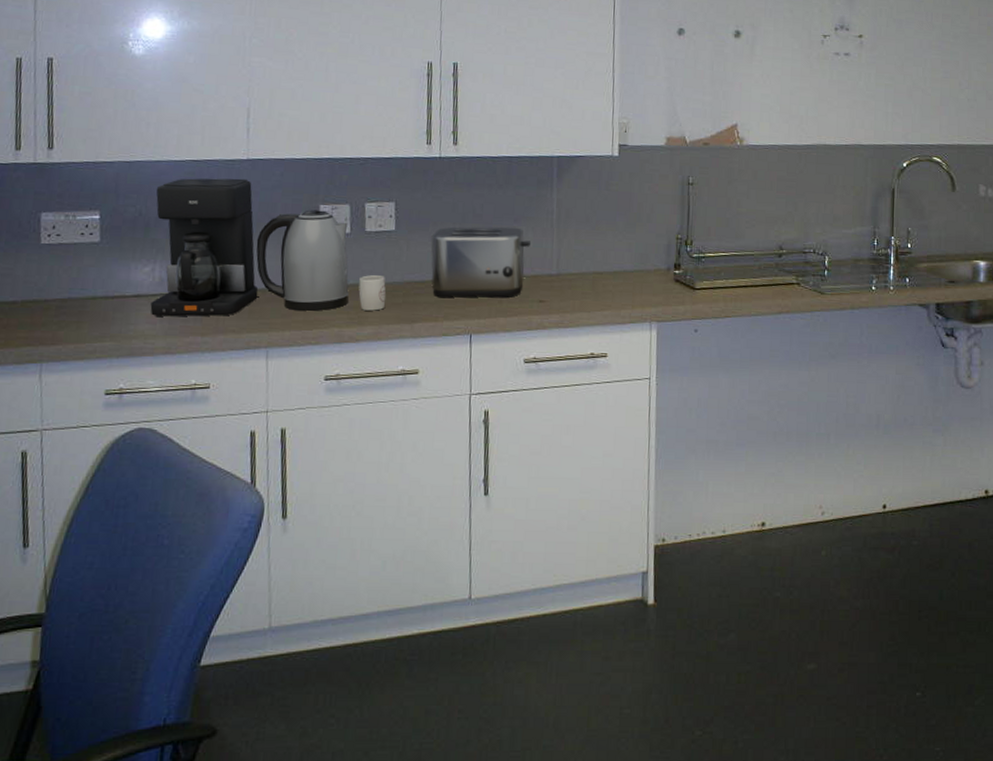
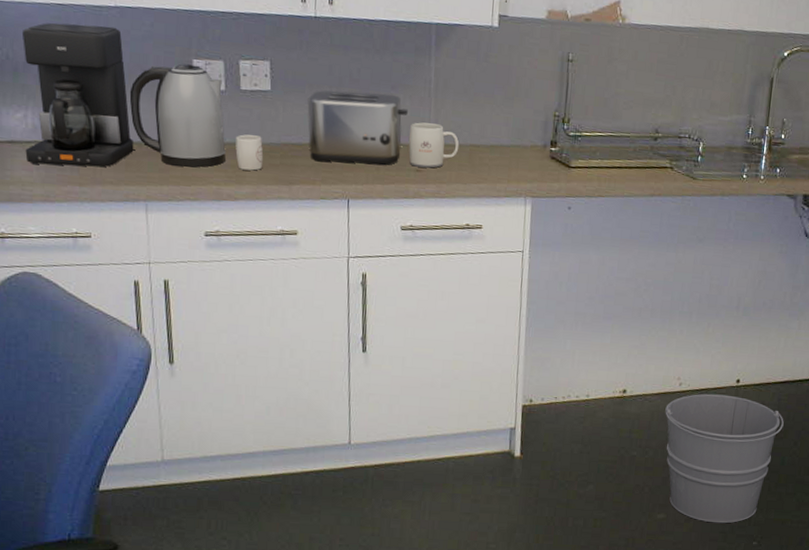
mug: none [531,253,583,298] -> present [408,122,460,168]
bucket: none [808,522,938,672] -> present [665,393,784,524]

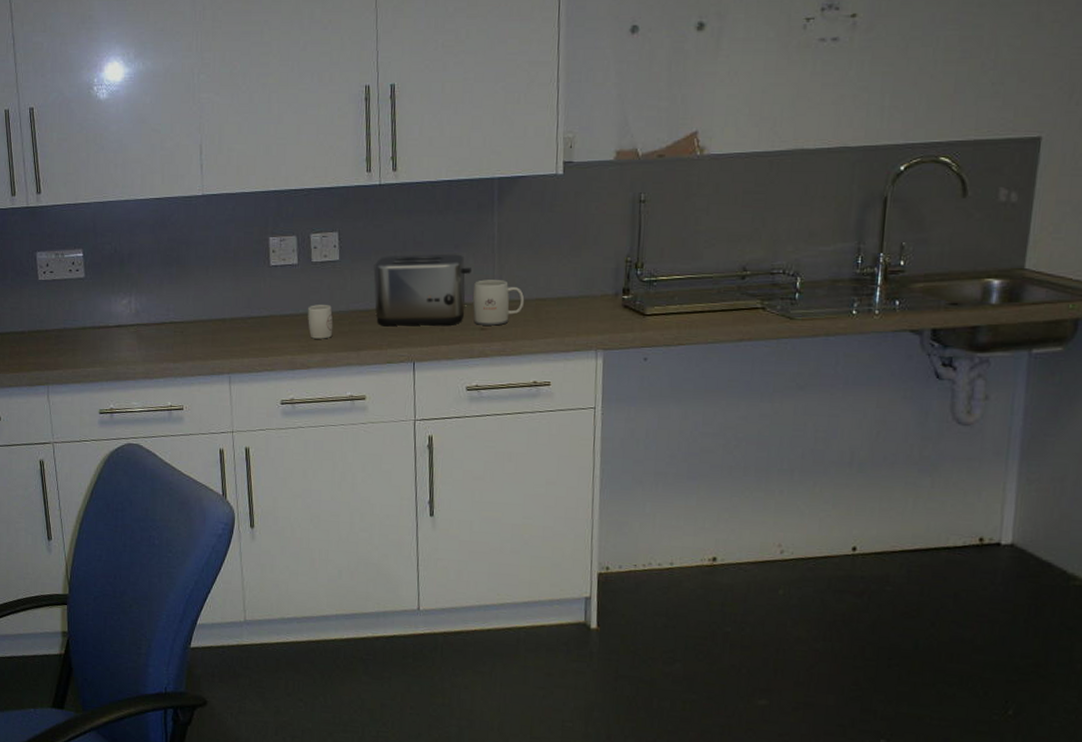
coffee maker: present [21,23,134,168] -> none [126,214,219,345]
kettle: present [129,63,226,168] -> none [215,242,299,339]
bucket: present [665,393,784,524] -> none [764,563,916,716]

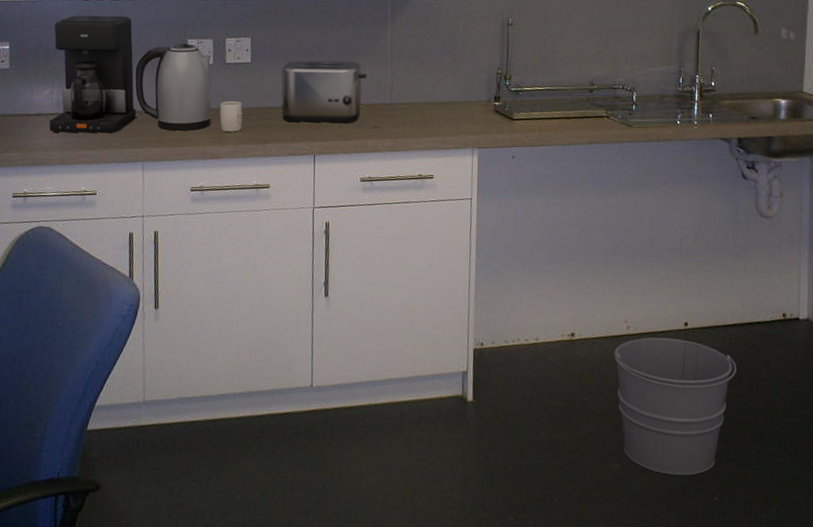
coffee maker: none [126,214,219,345] -> present [49,15,137,134]
kettle: none [215,242,299,339] -> present [135,43,212,131]
mug: present [472,279,525,326] -> none [367,84,413,125]
bucket: none [764,563,916,716] -> present [614,337,737,476]

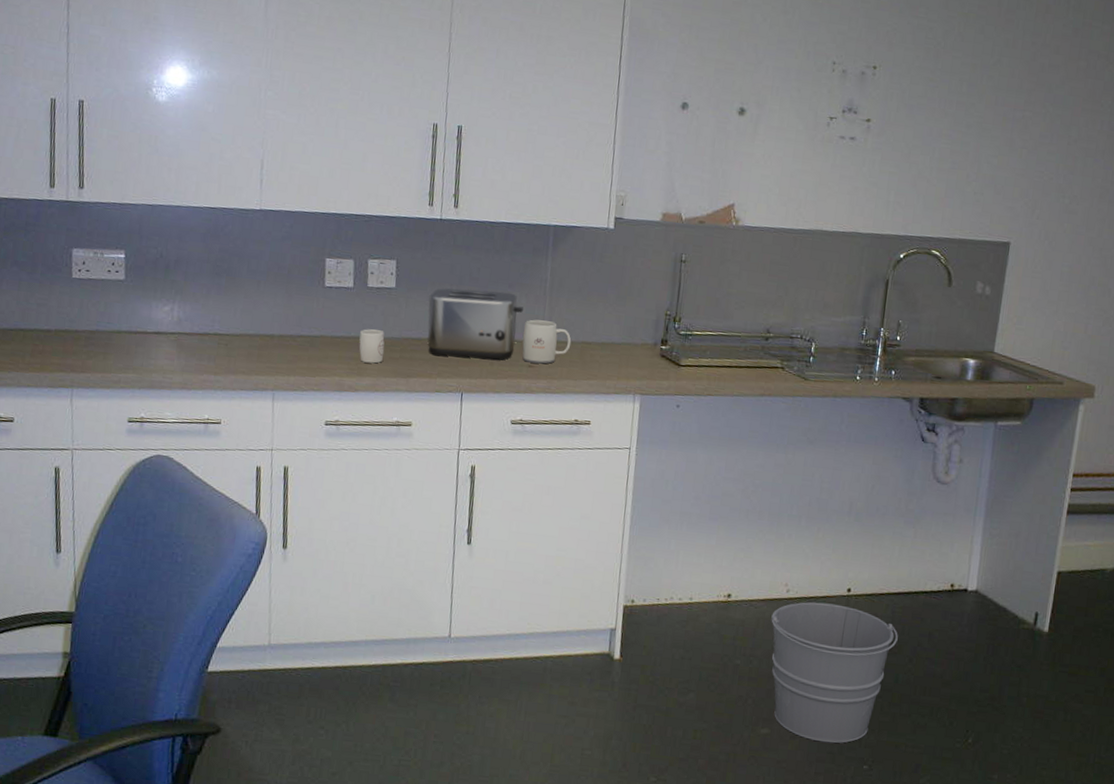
coffee maker: present [49,15,137,134] -> none [169,224,267,358]
kettle: present [135,43,212,131] -> none [266,262,352,360]
mug: none [367,84,413,125] -> present [522,319,572,364]

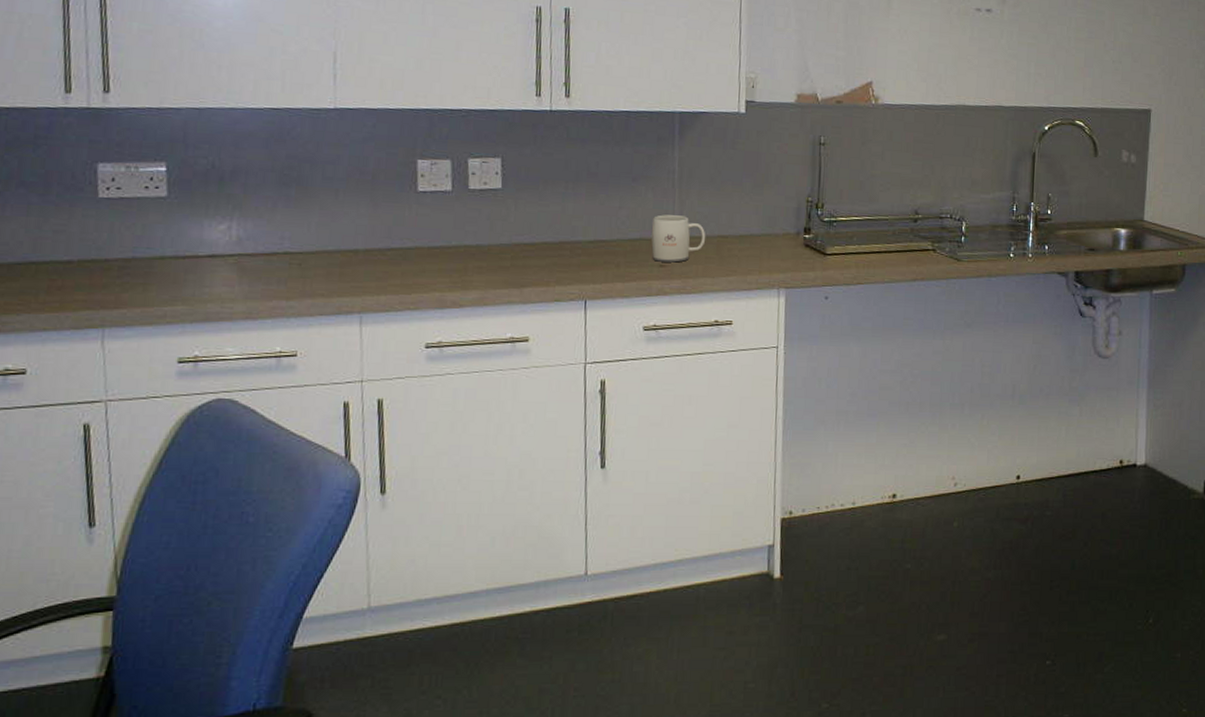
mug: present [358,329,385,364] -> none [461,236,493,275]
toaster: present [427,288,523,360] -> none [541,185,650,262]
bucket: present [771,602,898,744] -> none [940,493,1071,642]

